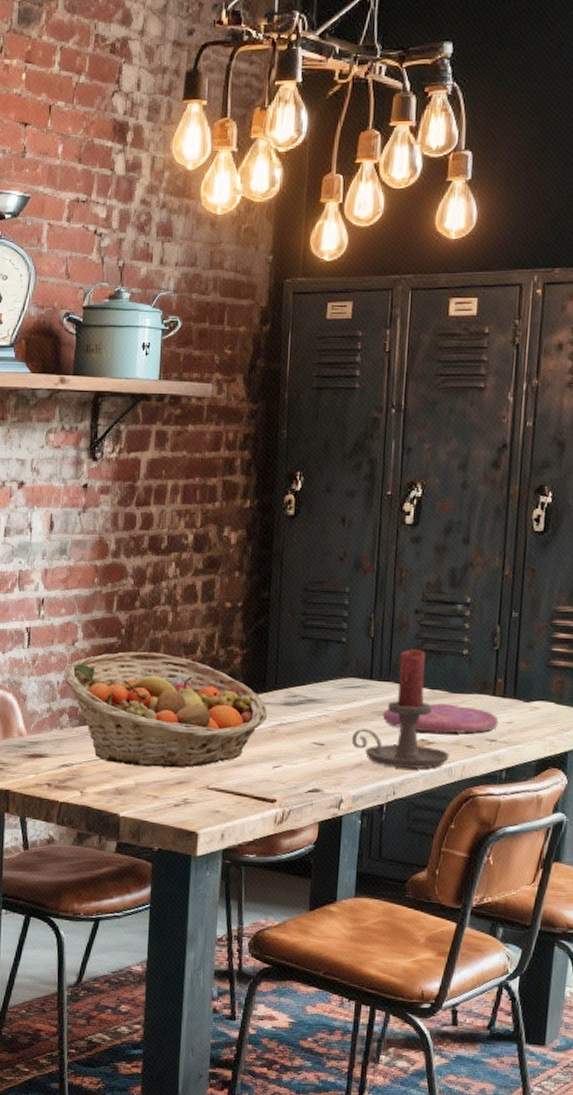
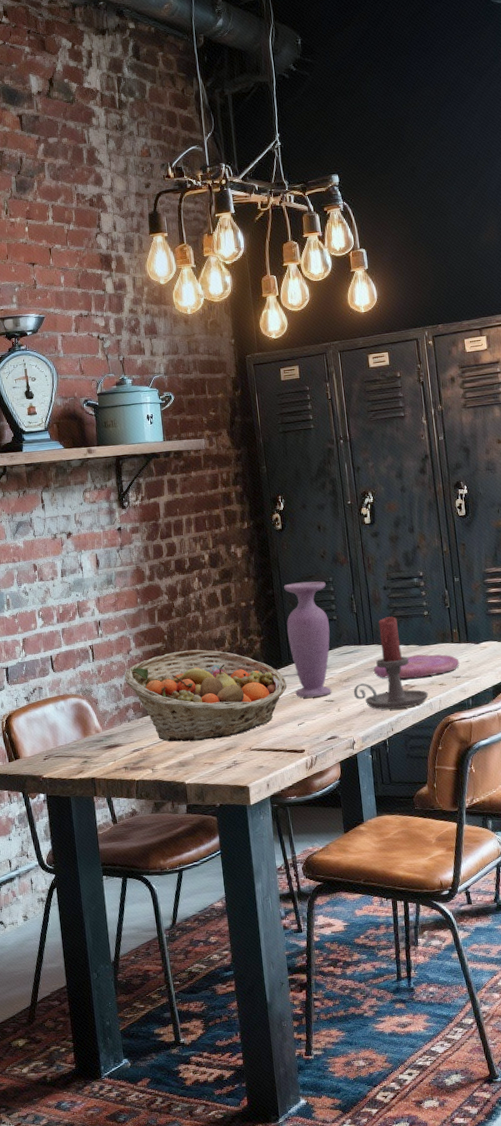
vase: none [276,587,340,737] -> present [284,581,332,698]

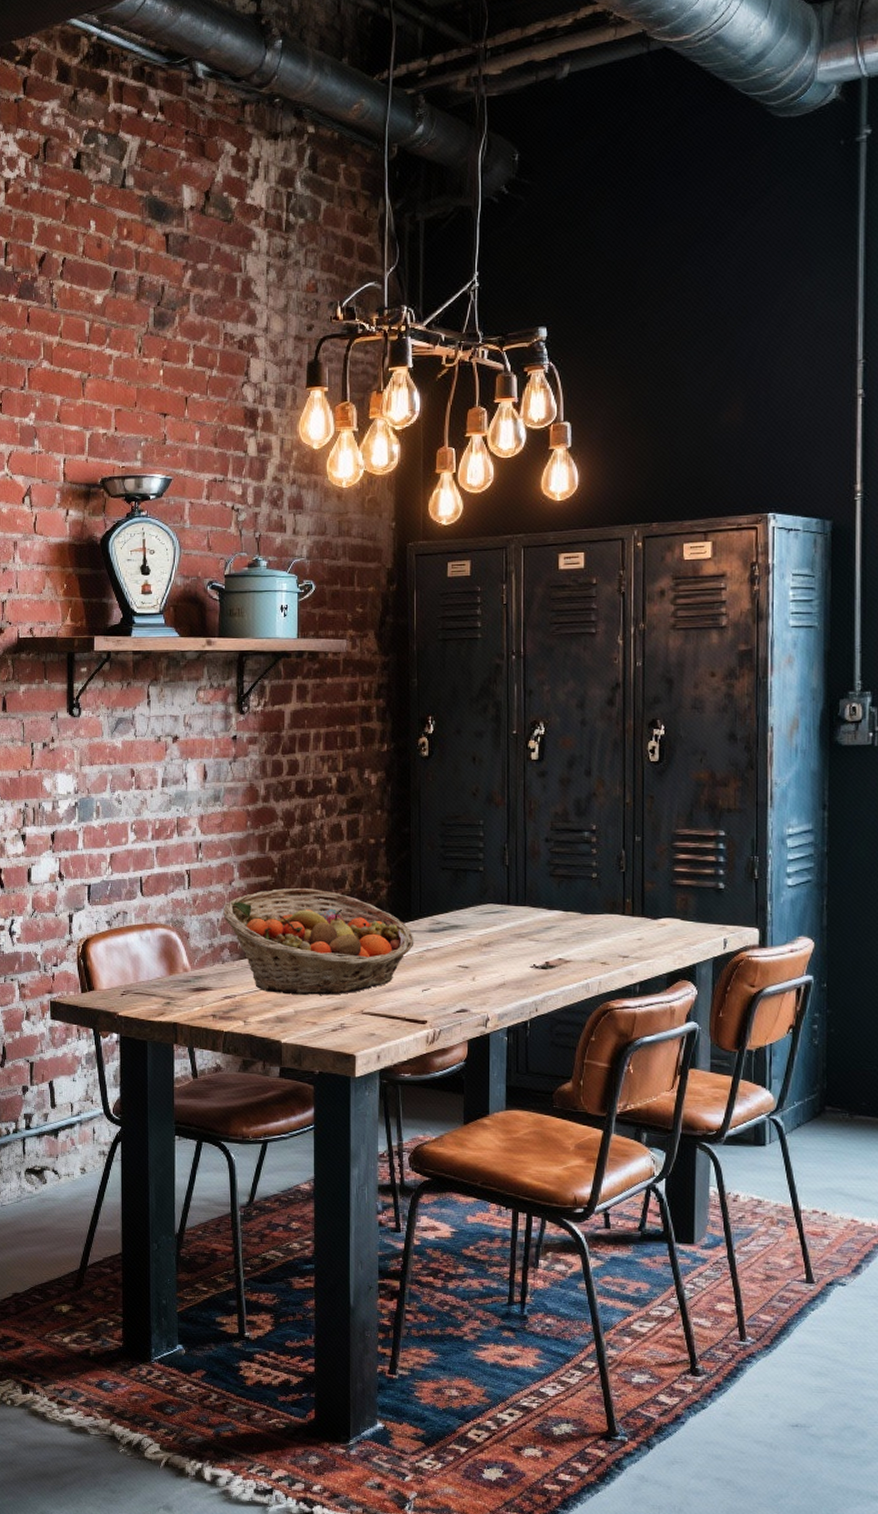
vase: present [284,581,332,698] -> none [422,822,474,960]
candle holder: present [353,616,428,710] -> none [493,875,586,986]
plate: present [373,654,460,679] -> none [521,924,630,952]

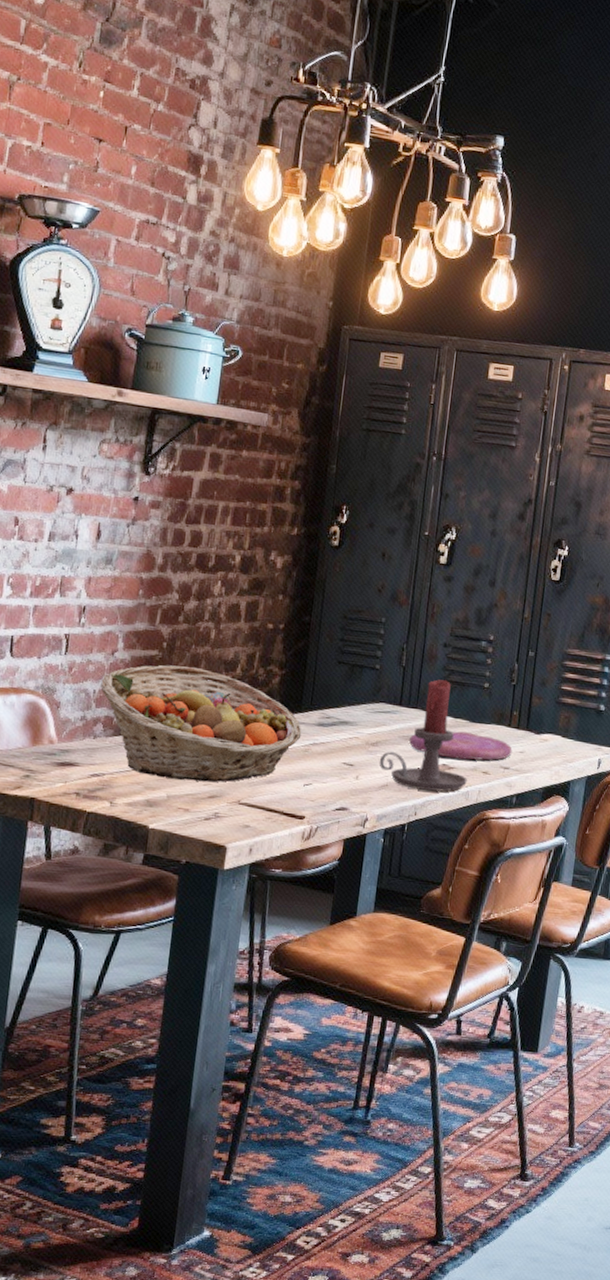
candle holder: none [493,875,586,986] -> present [379,679,467,792]
plate: none [521,924,630,952] -> present [408,731,513,761]

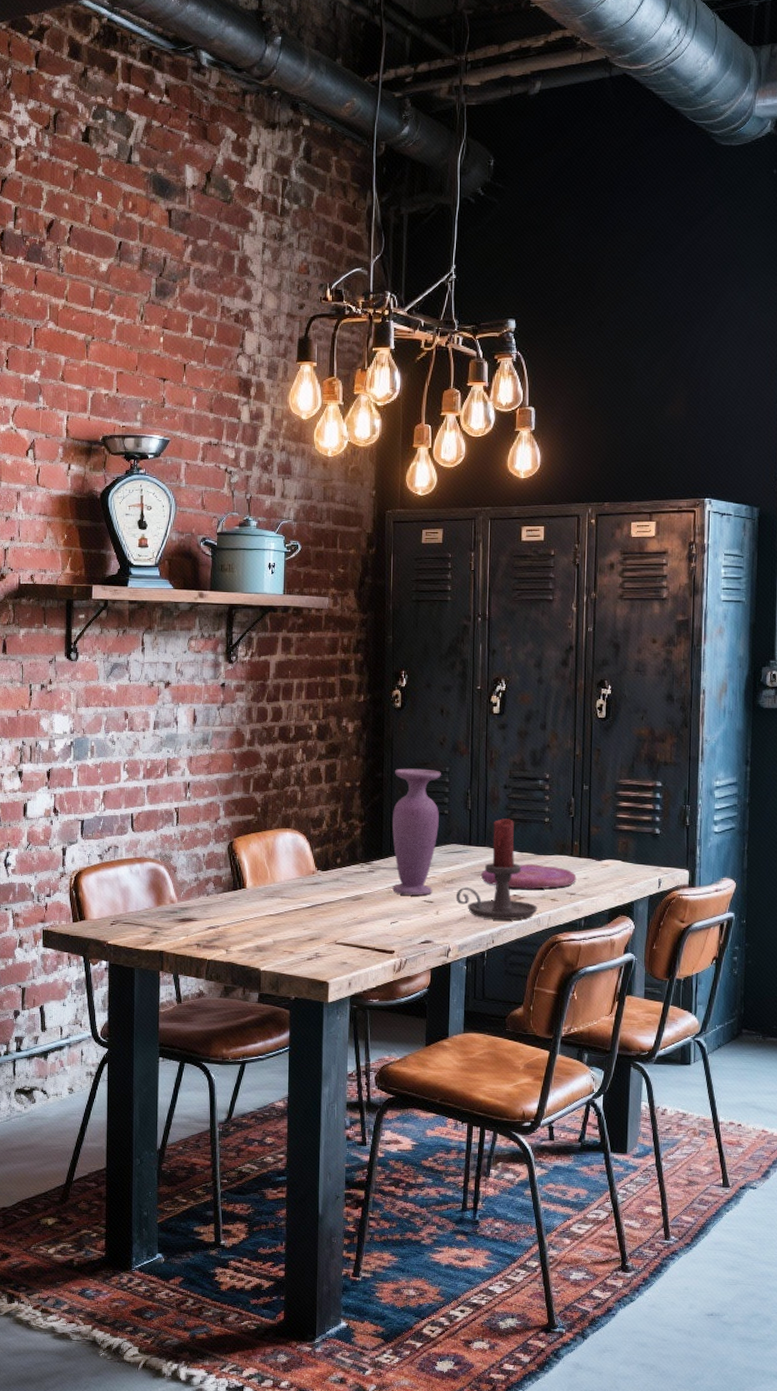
fruit basket: present [100,665,302,782] -> none [209,826,385,927]
vase: none [309,613,376,758] -> present [392,768,441,896]

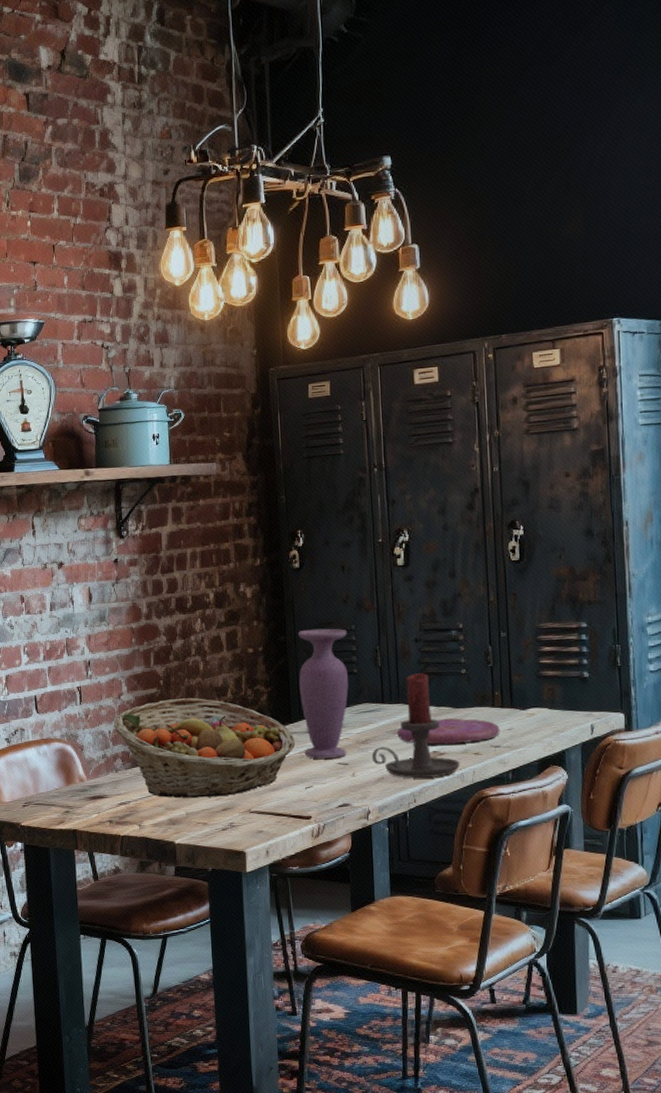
fruit basket: none [209,826,385,927] -> present [113,697,296,798]

